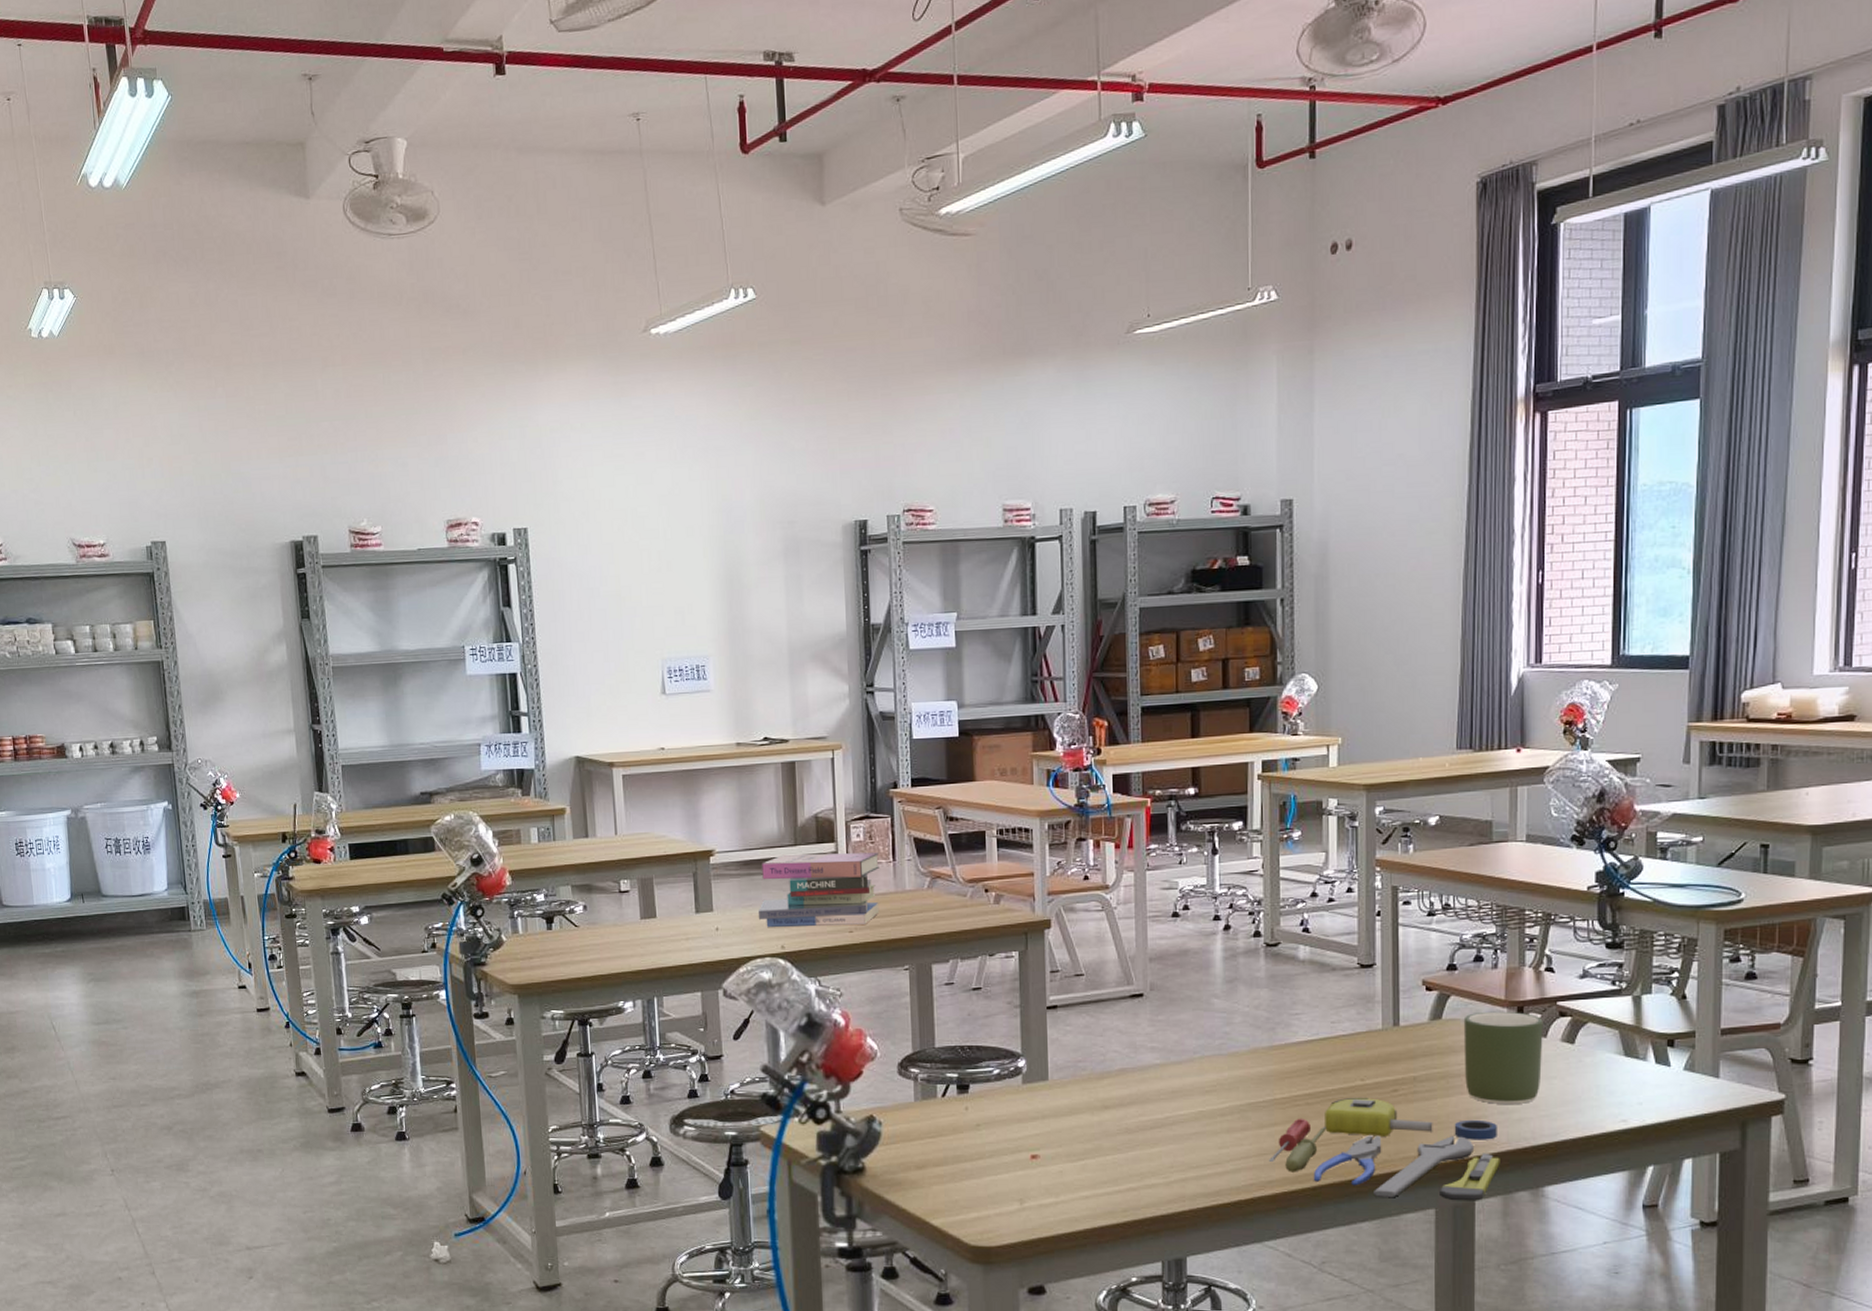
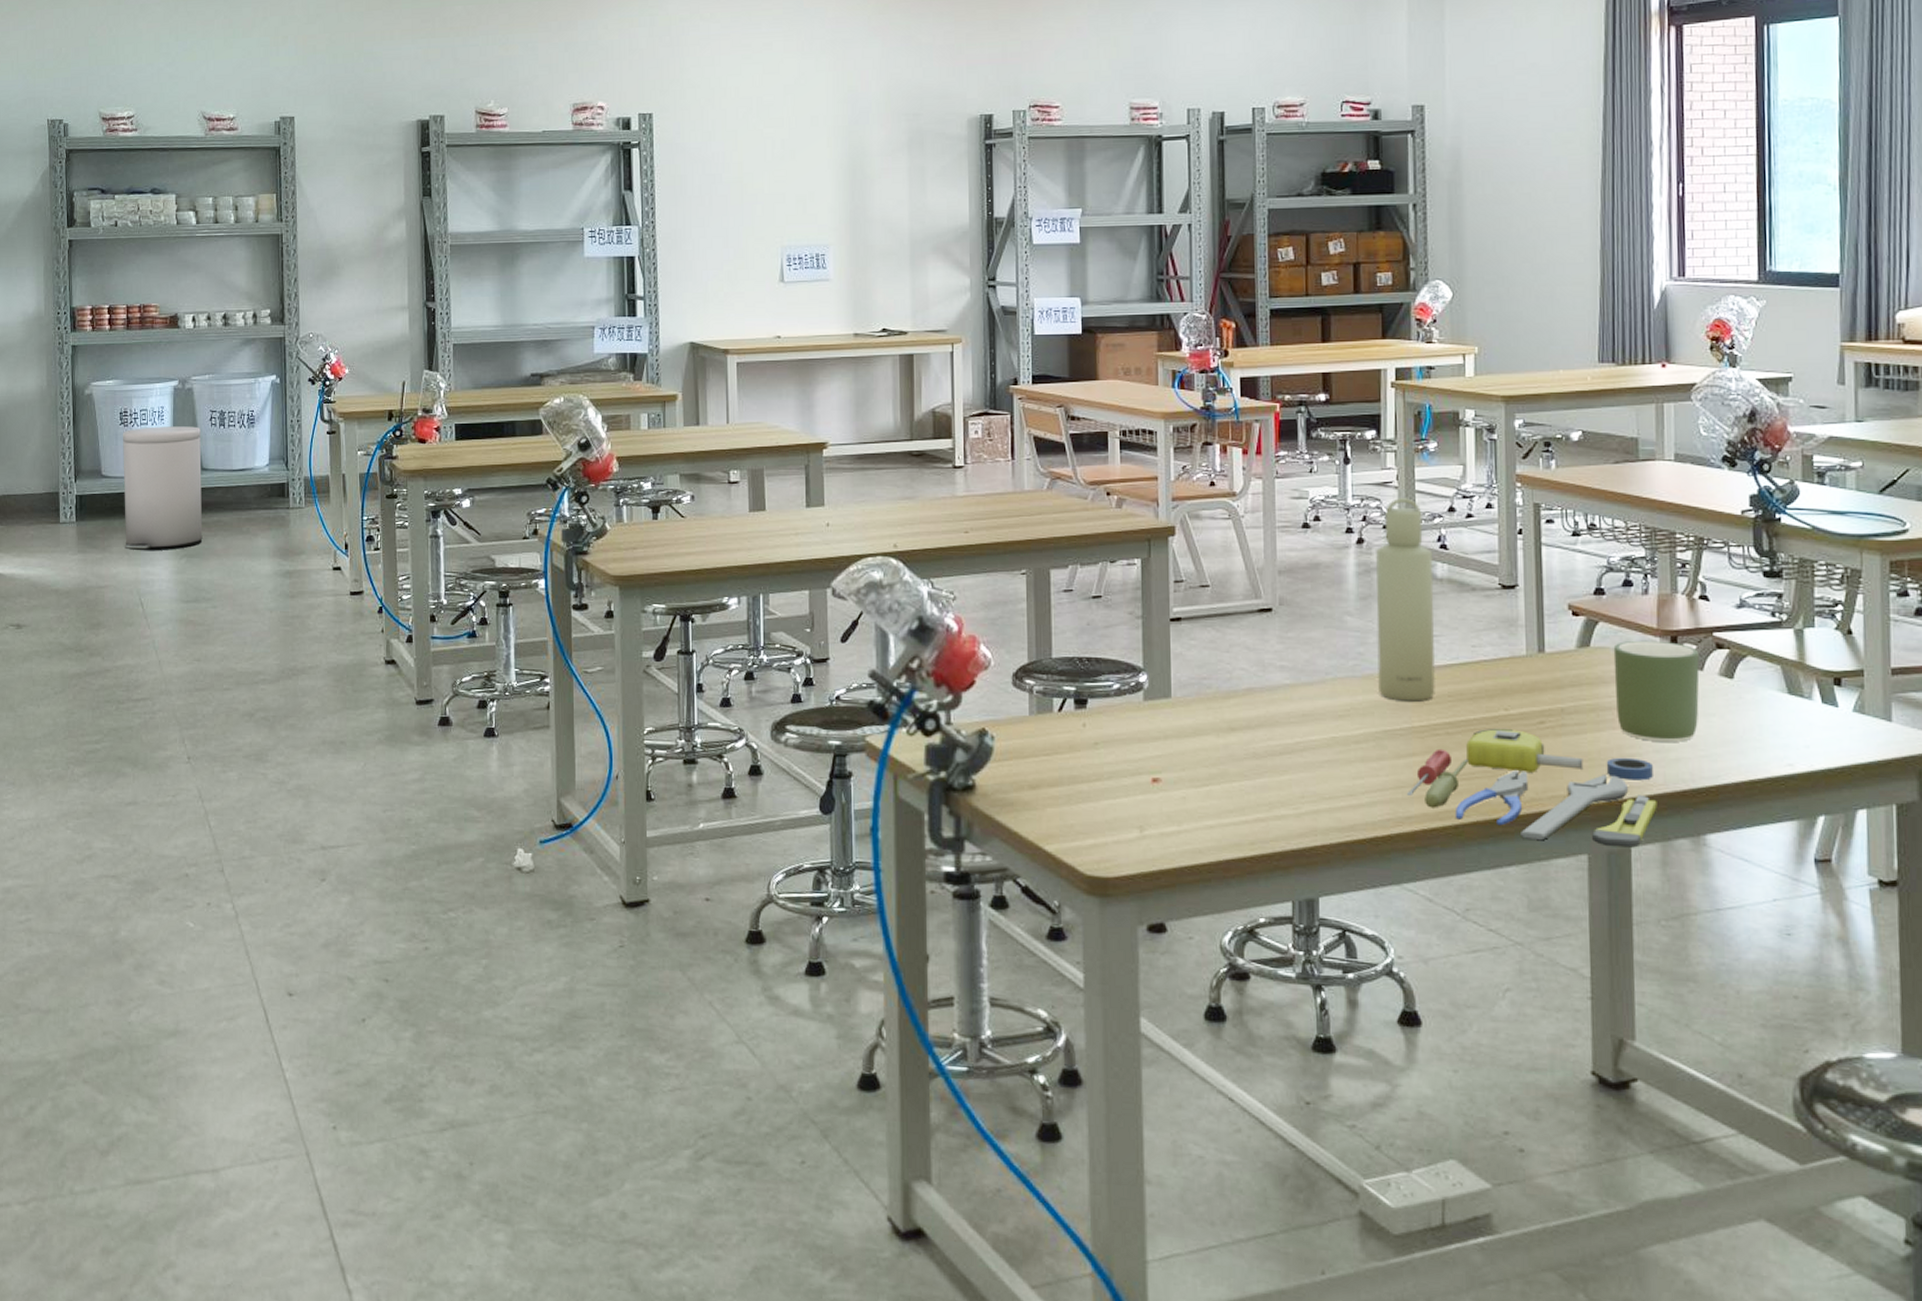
pedal bin: none [20,854,108,977] -> present [123,426,203,551]
books: present [759,852,880,927] -> none [871,449,997,525]
bottle: none [1242,885,1296,1076] -> present [1376,498,1435,702]

